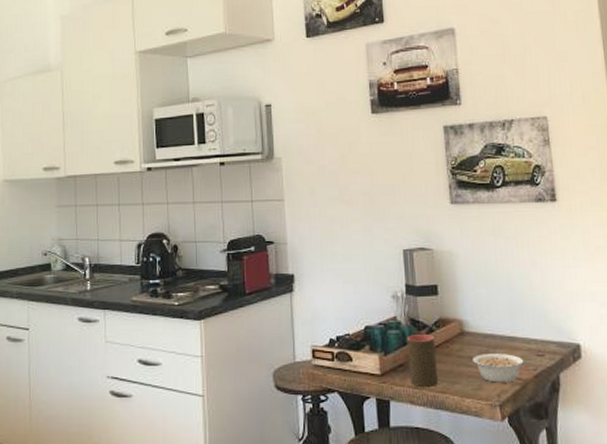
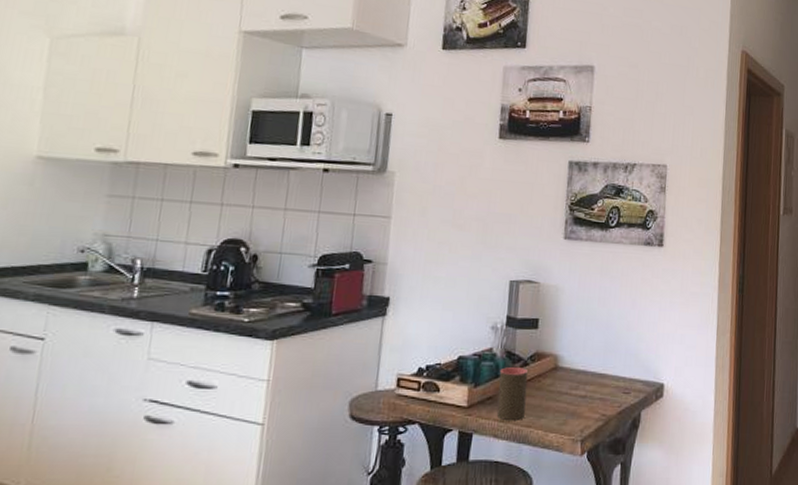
legume: present [473,354,524,383] -> none [562,389,610,419]

